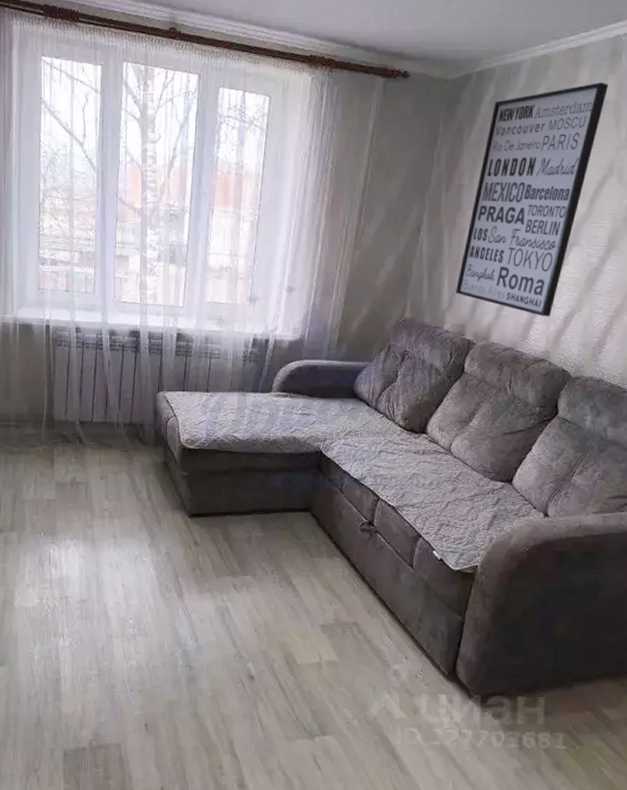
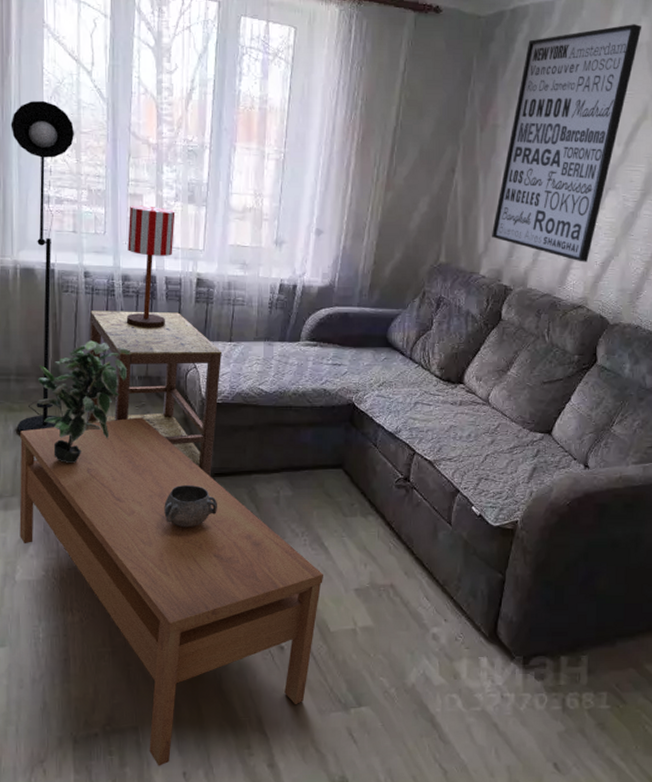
floor lamp: none [11,170,68,474] -> present [10,100,75,433]
coffee table: none [17,461,292,781] -> present [19,417,324,766]
potted plant: none [34,390,116,502] -> present [37,340,130,463]
side table: none [77,363,200,517] -> present [87,310,223,477]
table lamp: none [113,266,158,380] -> present [126,205,175,328]
decorative bowl: none [146,523,194,564] -> present [164,484,217,528]

